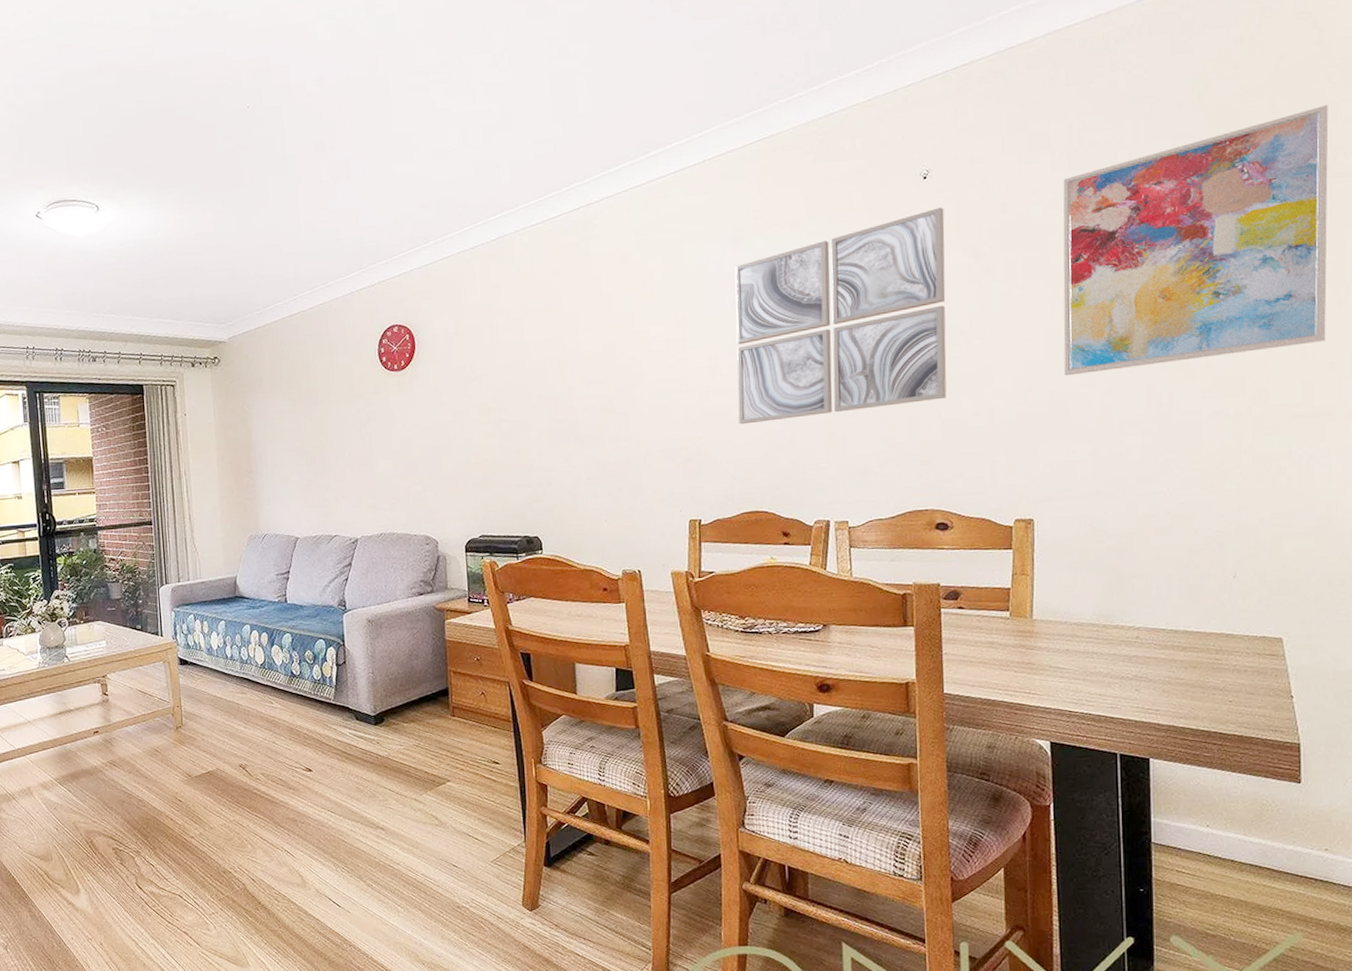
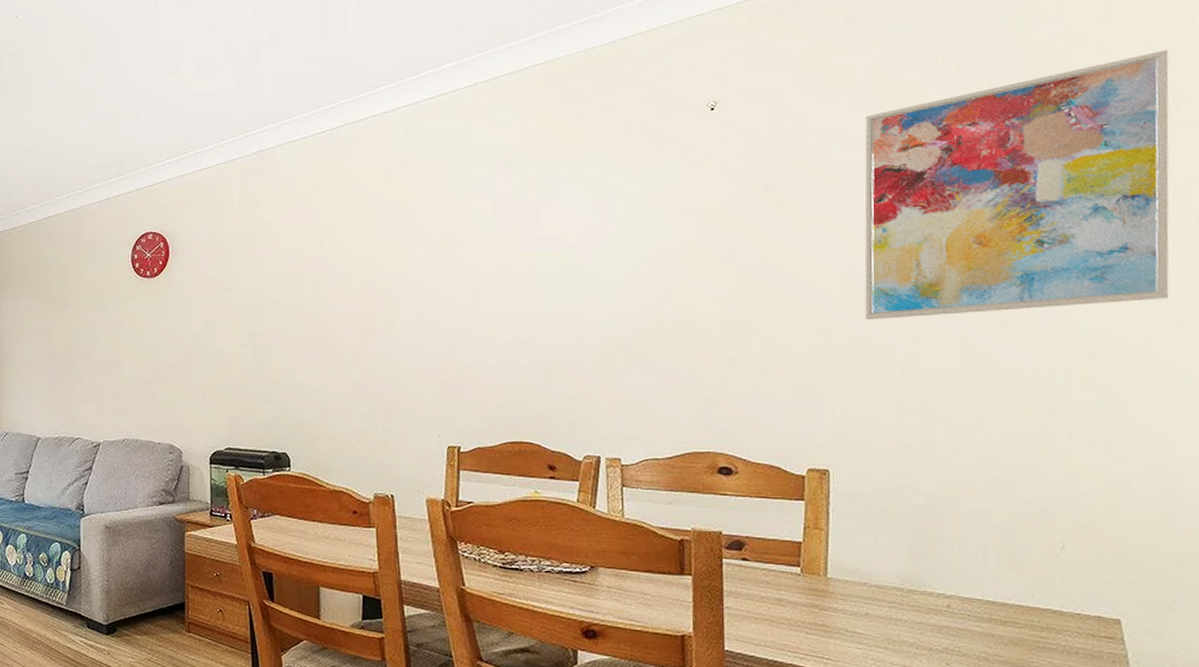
wall art: present [735,207,947,425] -> none [504,140,734,351]

